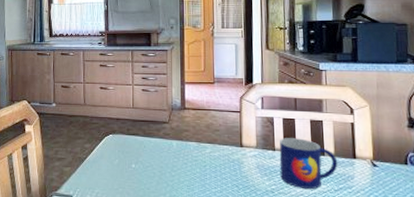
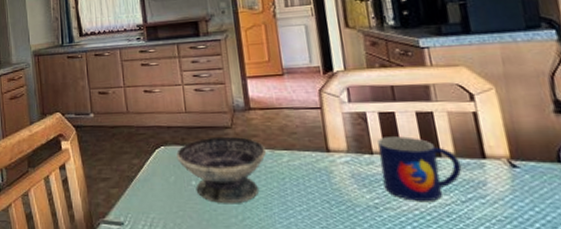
bowl: none [122,129,194,185] -> present [176,136,267,204]

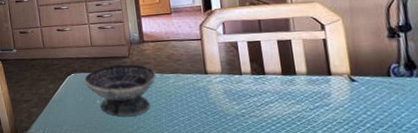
mug: present [377,136,462,201] -> none [246,60,312,110]

